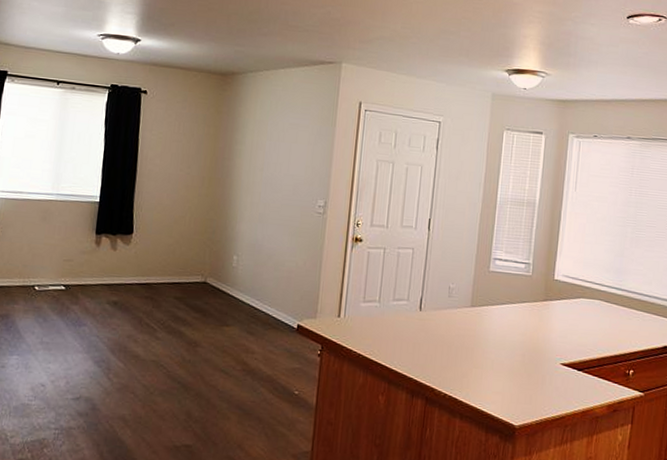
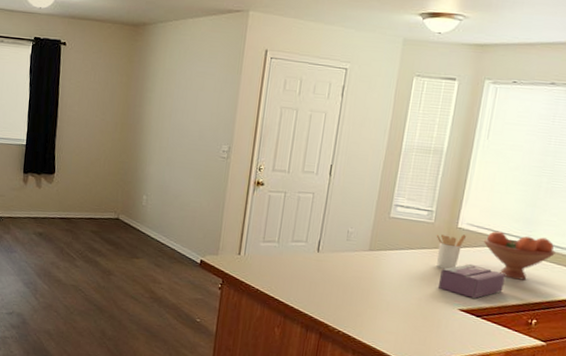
utensil holder: none [534,286,562,323] -> present [436,234,466,269]
tissue box: none [539,316,601,352] -> present [437,263,505,299]
fruit bowl: none [580,281,645,331] -> present [484,231,556,280]

